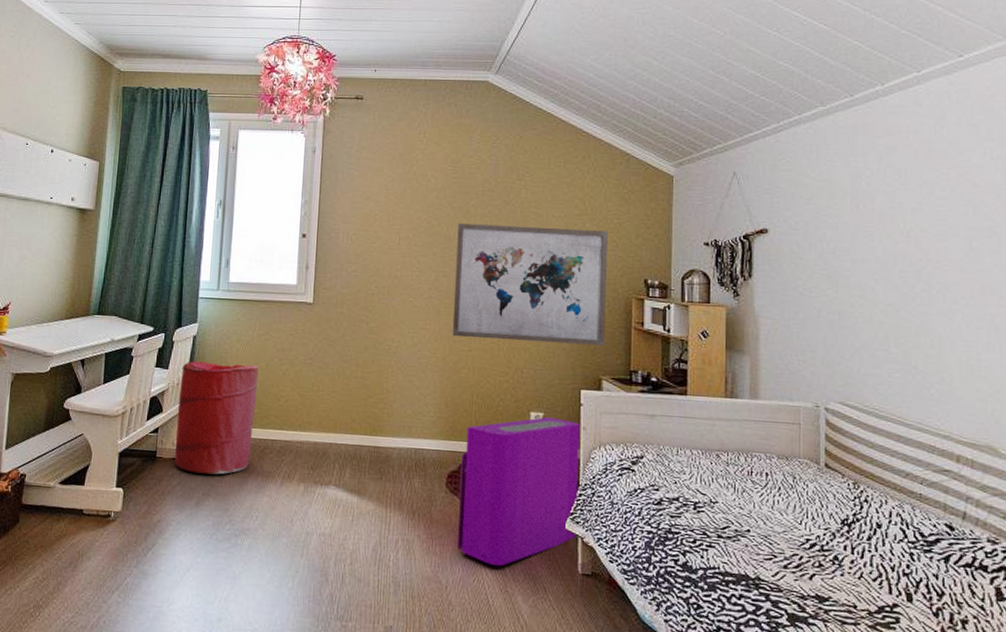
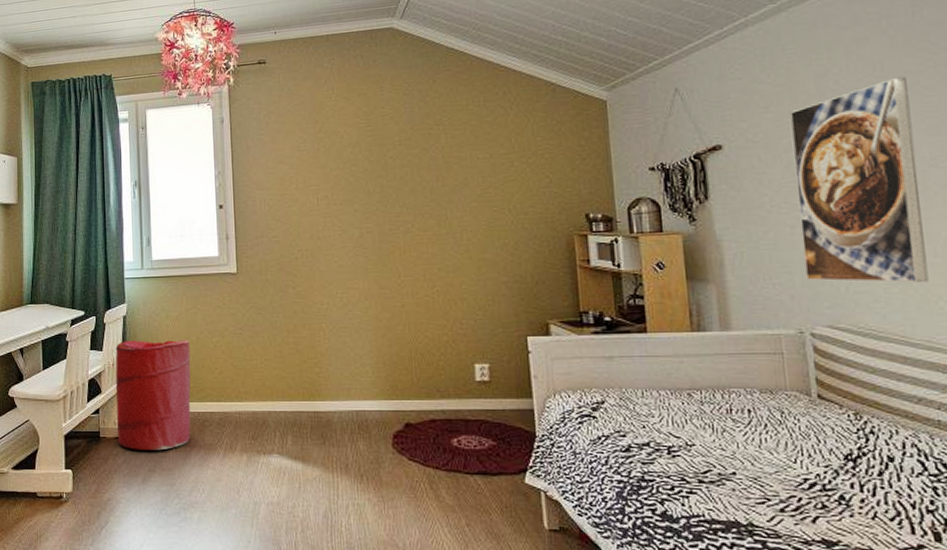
wall art: present [452,223,609,346] -> none [377,167,549,293]
air purifier: present [456,416,580,566] -> none [406,367,539,526]
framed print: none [825,186,925,371] -> present [789,76,929,283]

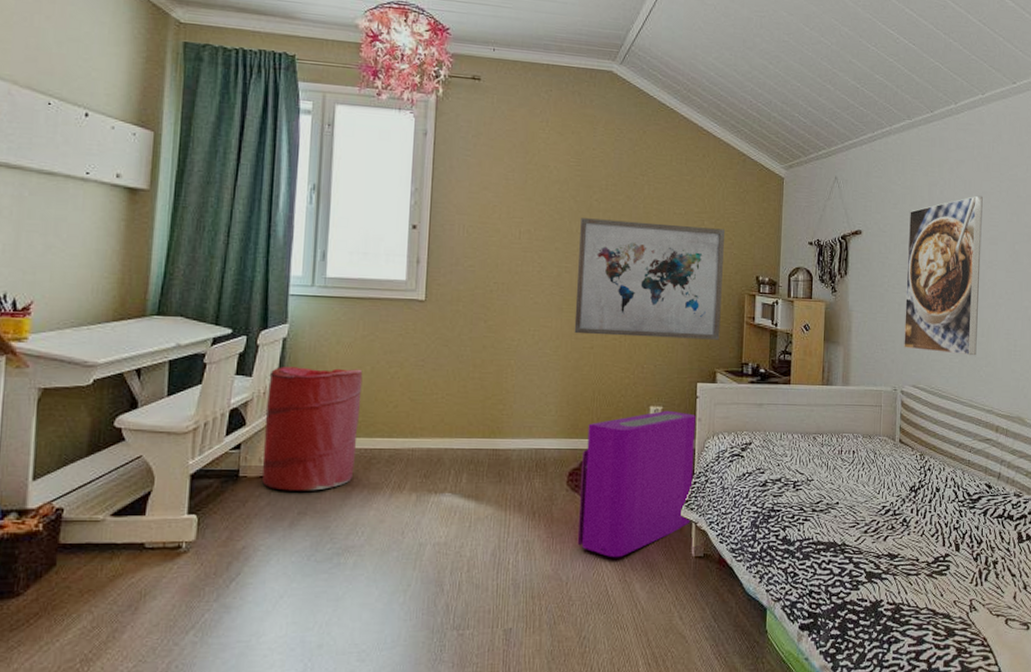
wall art: none [377,167,549,293] -> present [574,218,726,340]
air purifier: none [406,367,539,526] -> present [577,410,696,557]

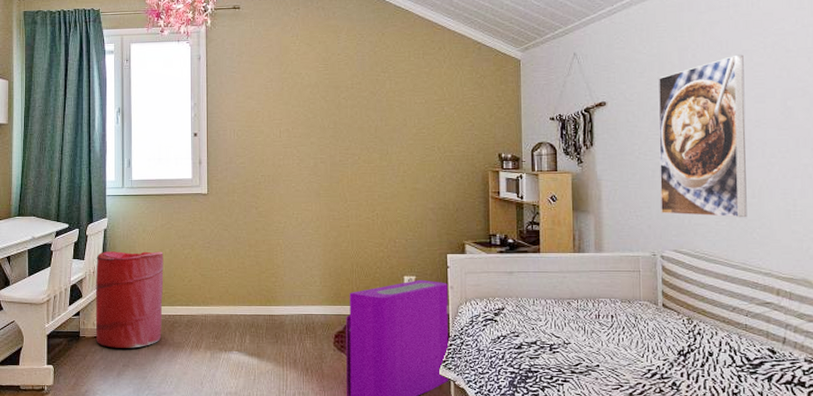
wall art: present [574,218,726,340] -> none [331,113,466,215]

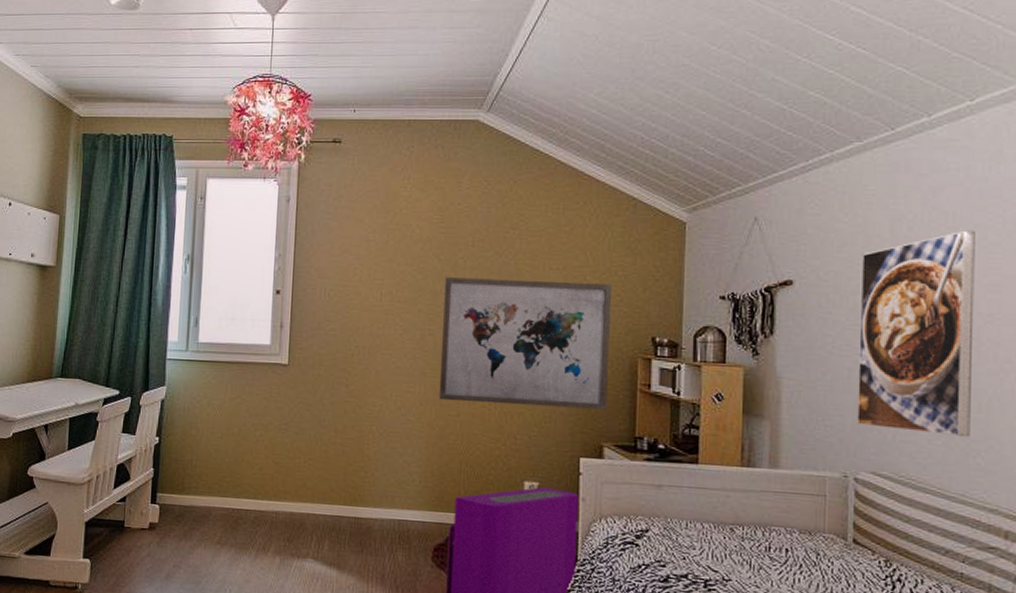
laundry hamper: present [95,251,164,348] -> none [143,426,231,546]
wall art: none [331,113,466,215] -> present [438,277,613,410]

